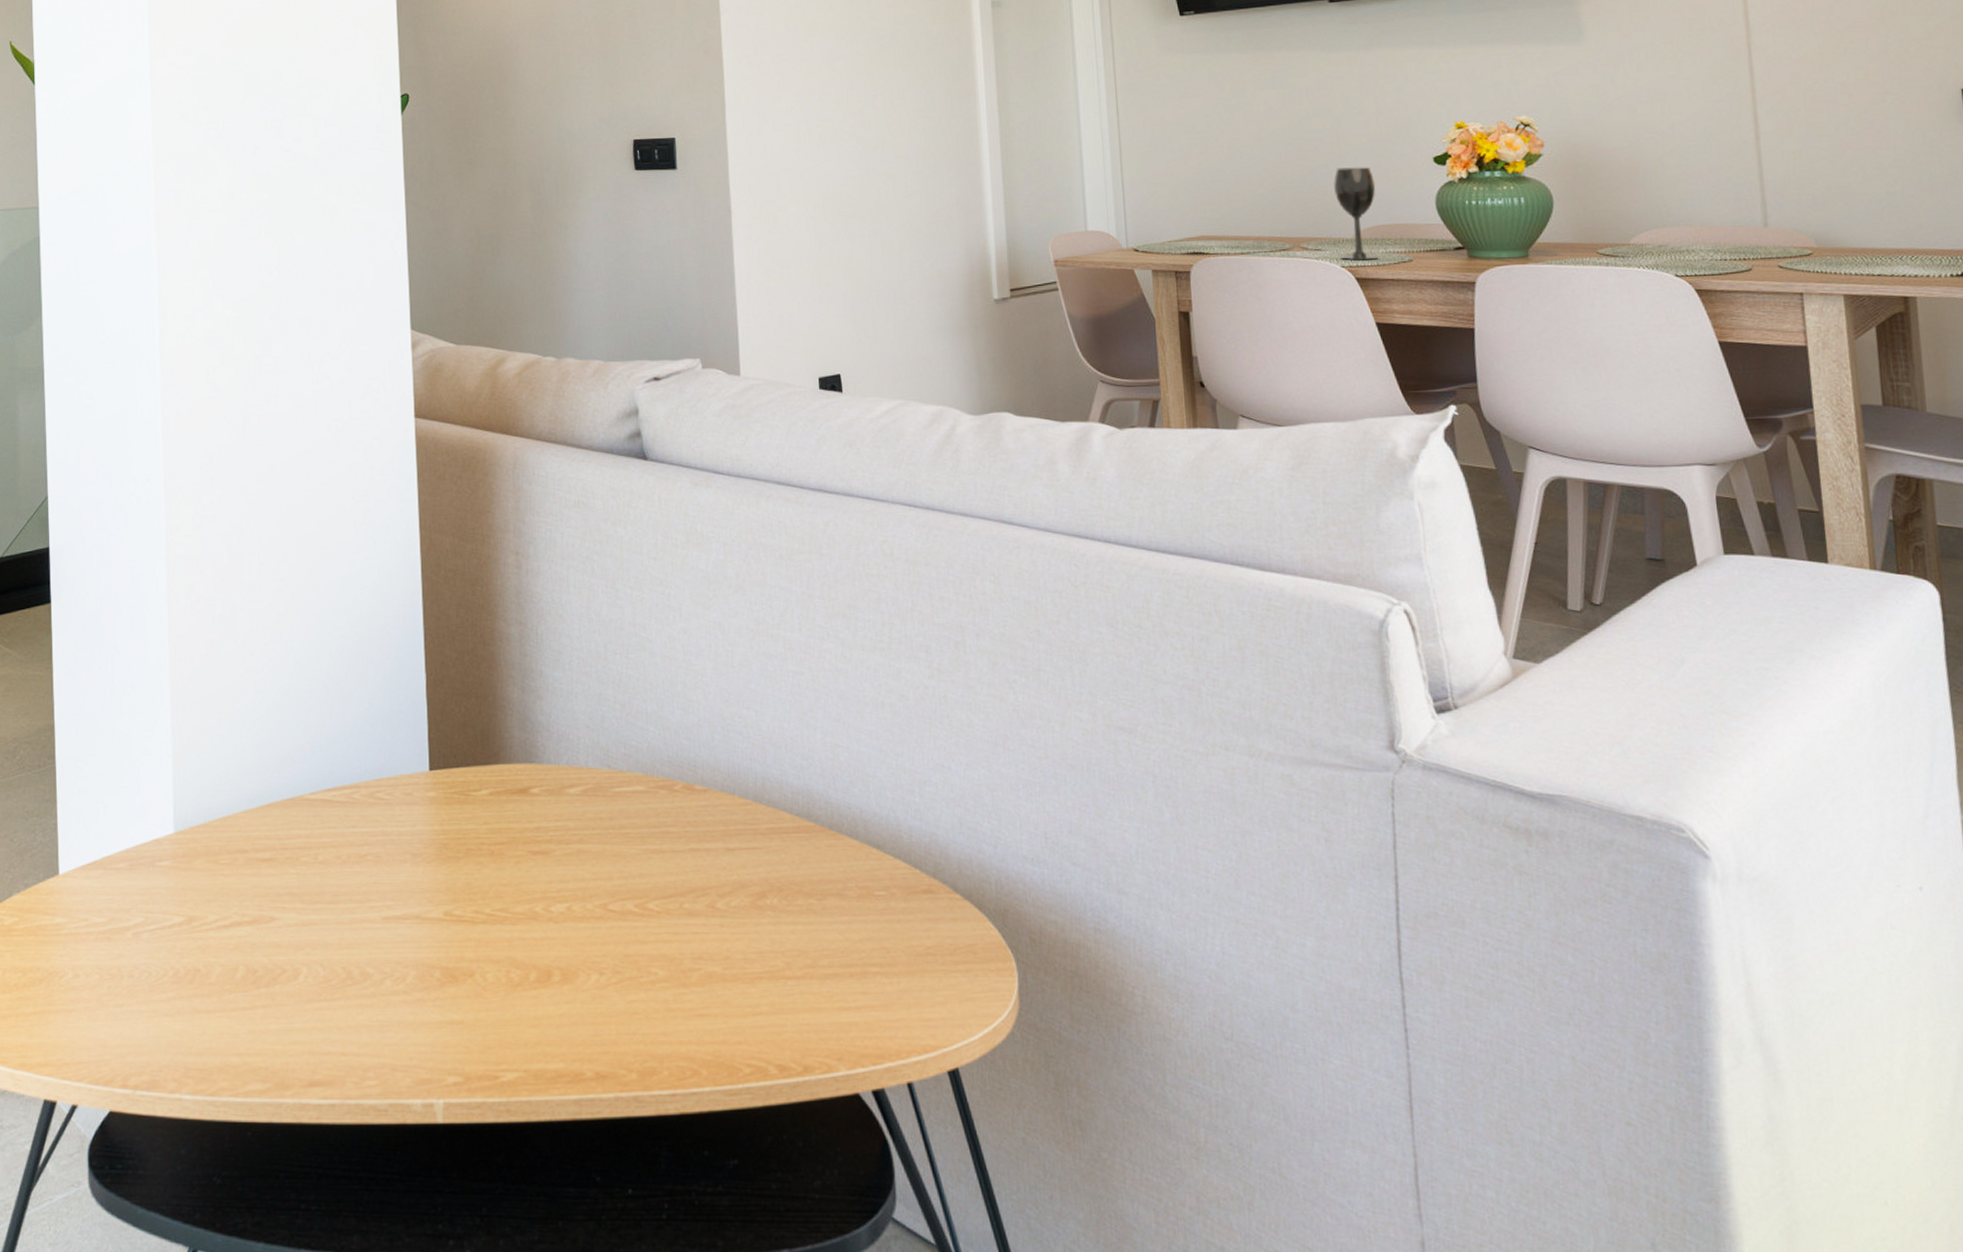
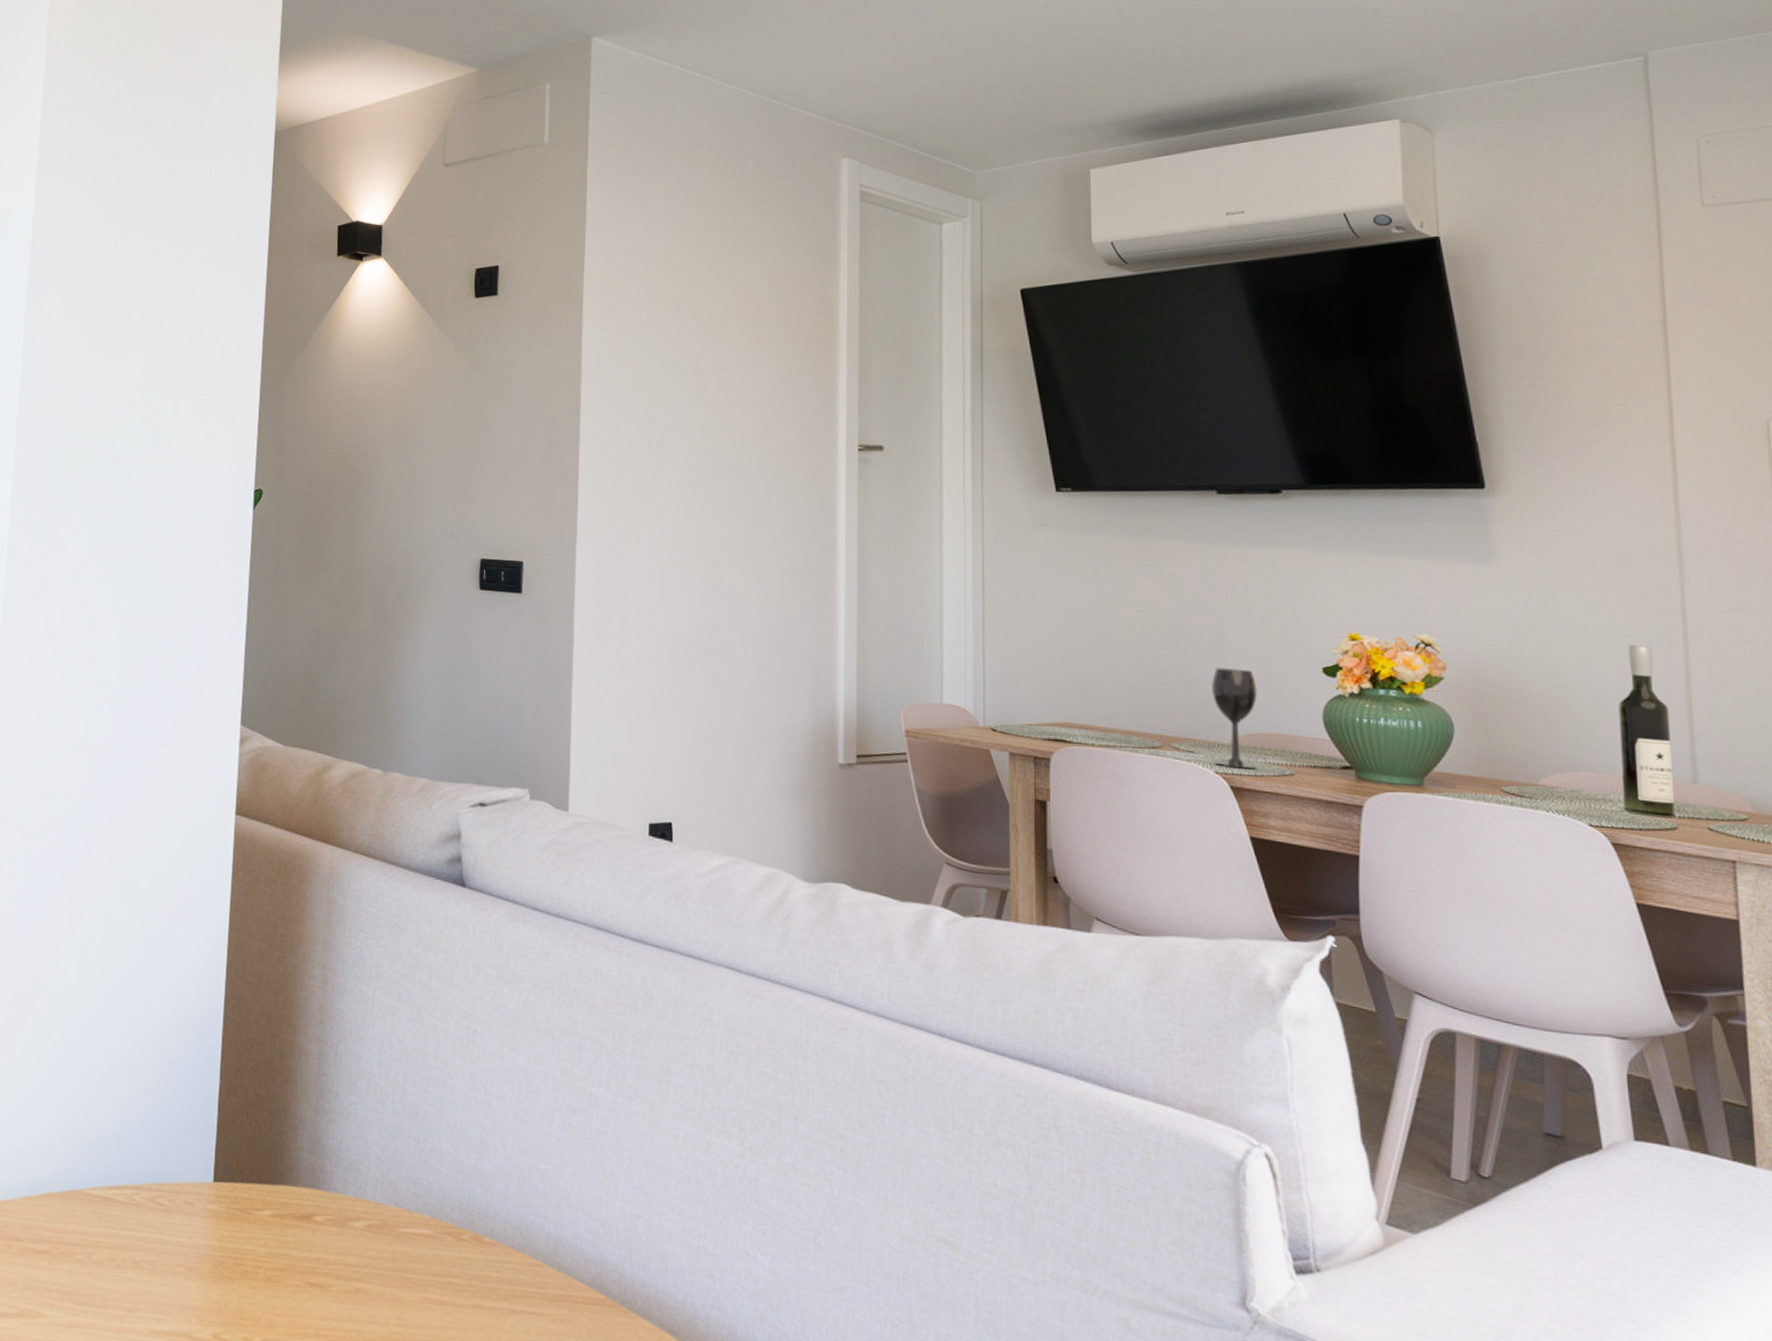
bottle: none [1697,105,1749,262] -> present [1618,645,1675,819]

